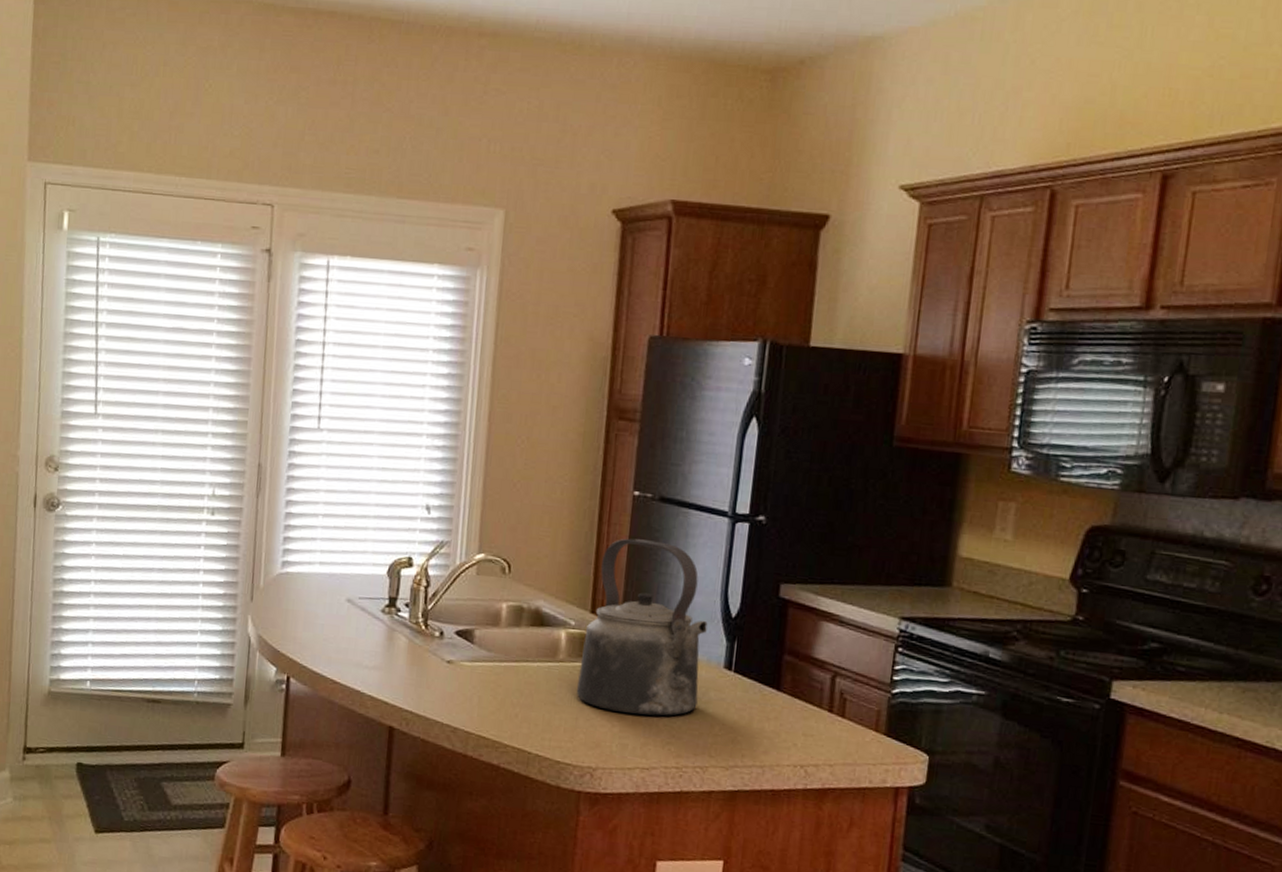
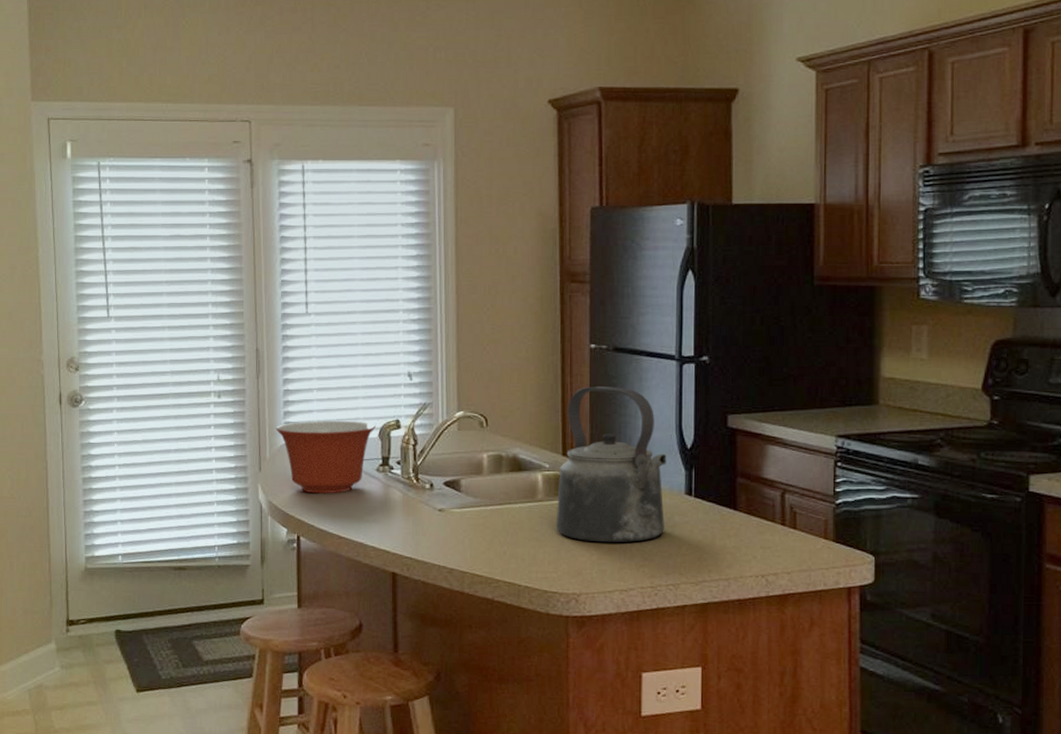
mixing bowl: none [273,550,385,633] -> present [275,420,376,494]

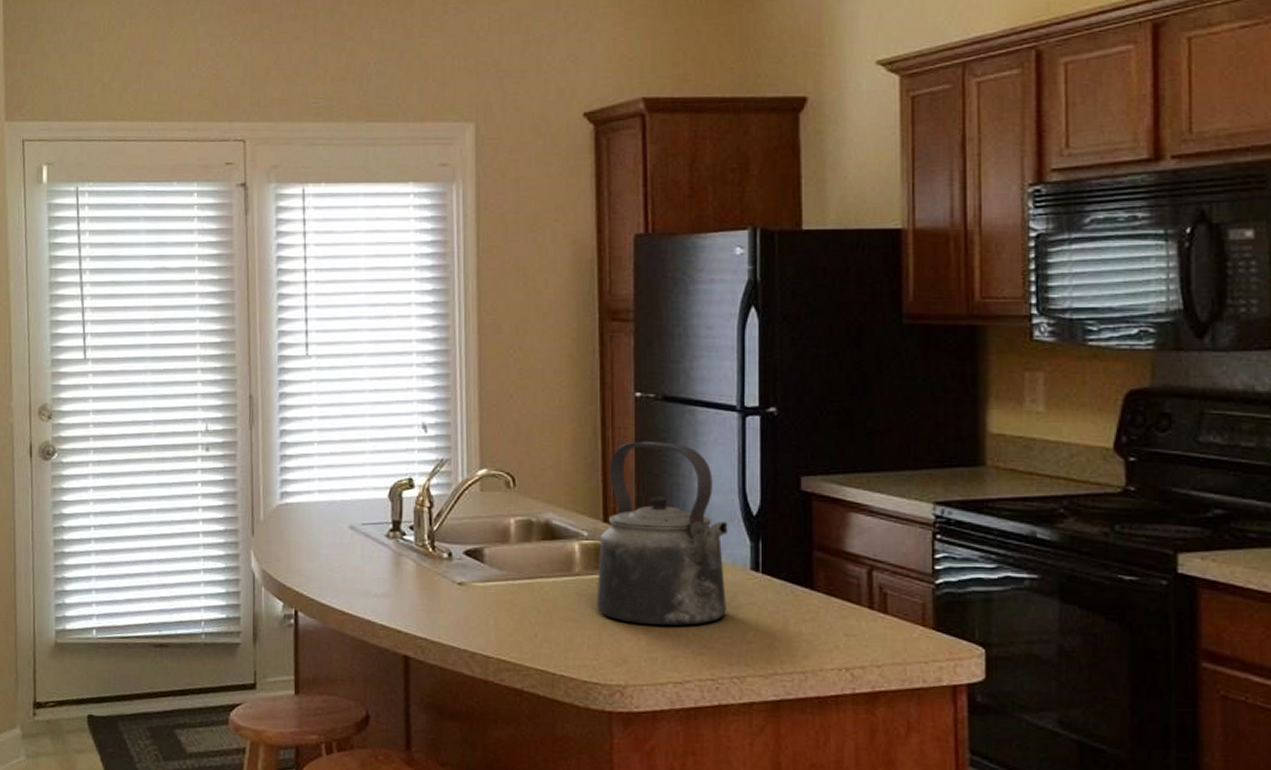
mixing bowl: present [275,420,376,494] -> none [271,478,385,563]

